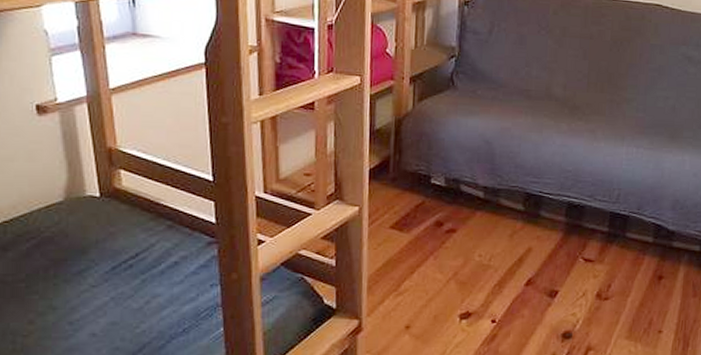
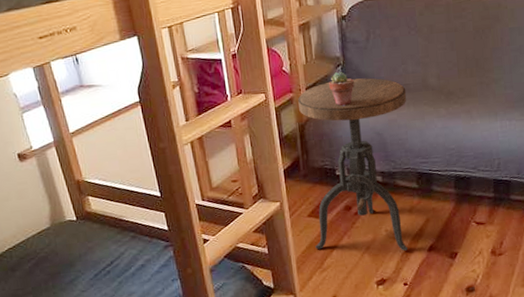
side table: none [393,74,526,282] -> present [298,78,409,251]
potted succulent: none [438,64,468,105] -> present [329,72,354,107]

